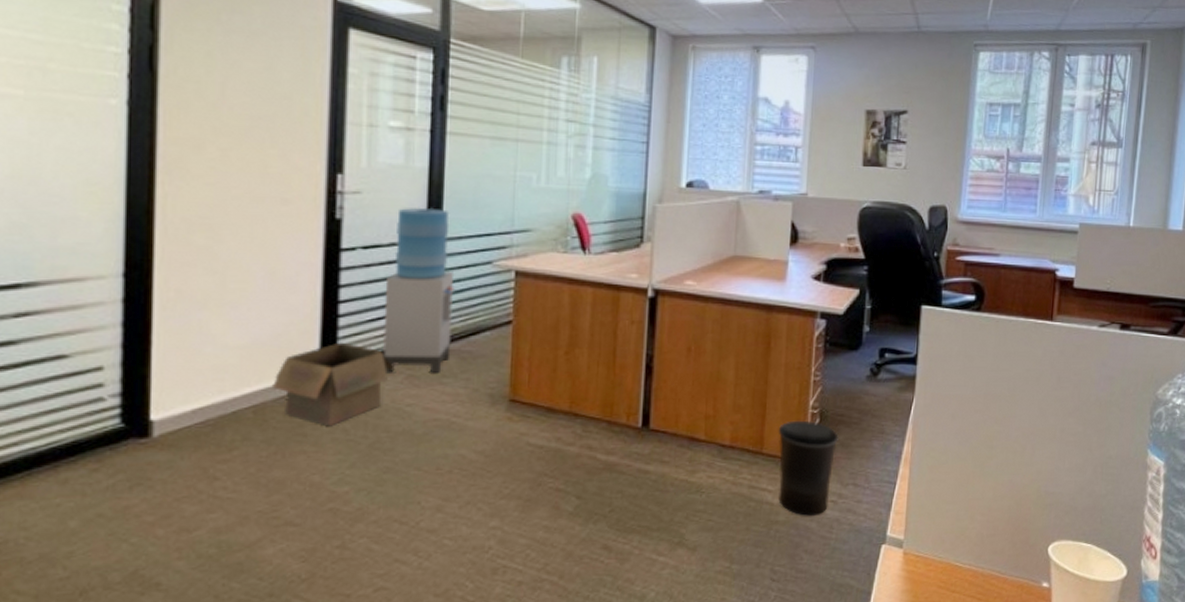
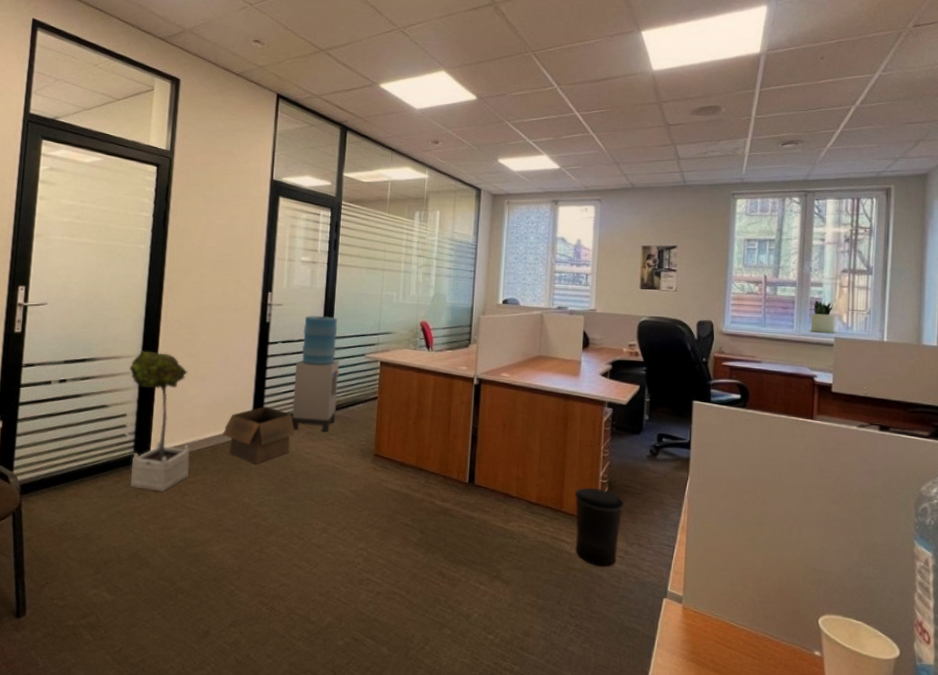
potted tree: none [103,267,220,479] -> present [129,350,190,492]
planter: none [1052,179,1082,220] -> present [808,300,837,334]

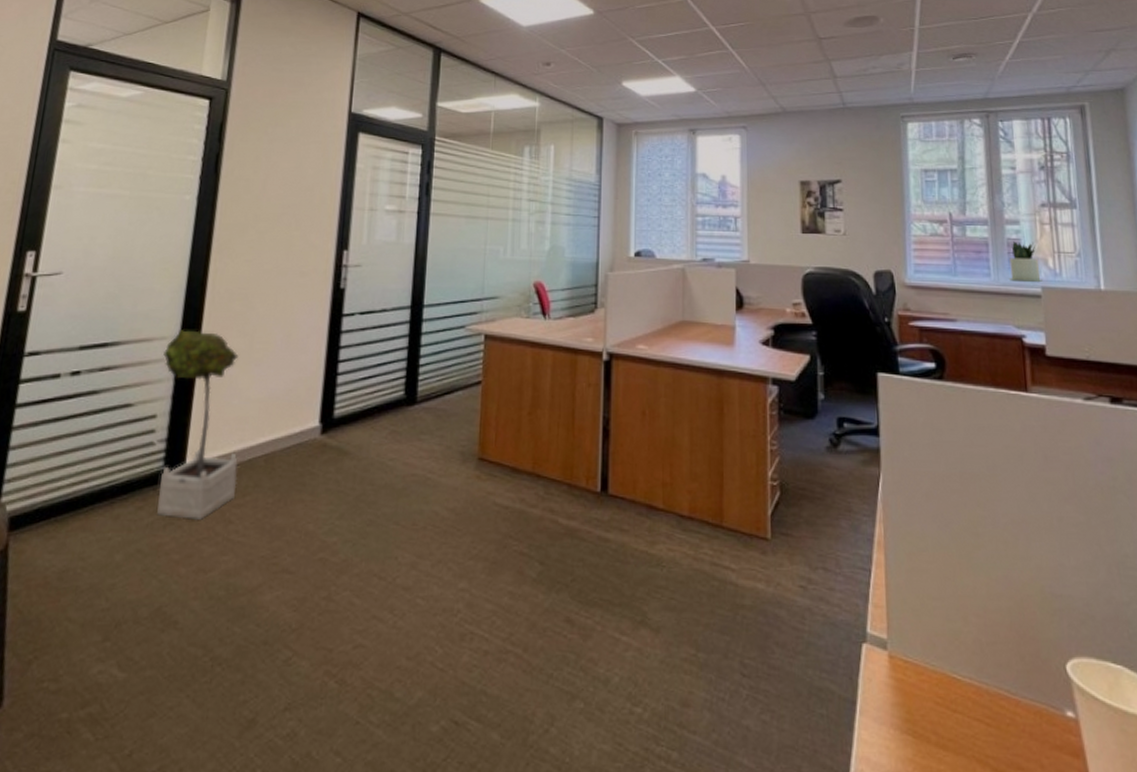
box: present [223,406,299,465] -> none [281,398,381,478]
water cooler: present [292,315,340,433] -> none [372,277,434,431]
waste bin: present [574,487,624,567] -> none [737,492,802,602]

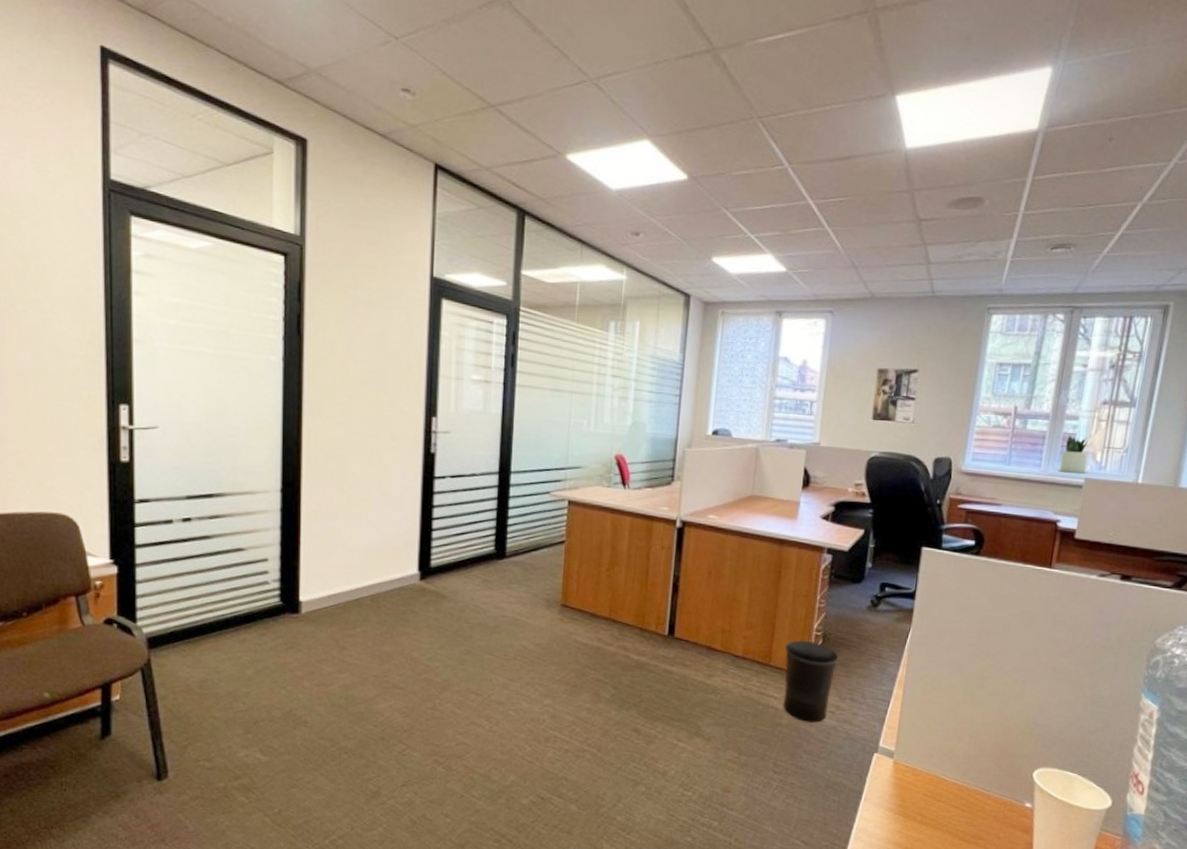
potted tree: present [157,330,239,520] -> none [267,485,348,645]
waste bin: none [737,492,802,602] -> present [783,640,839,722]

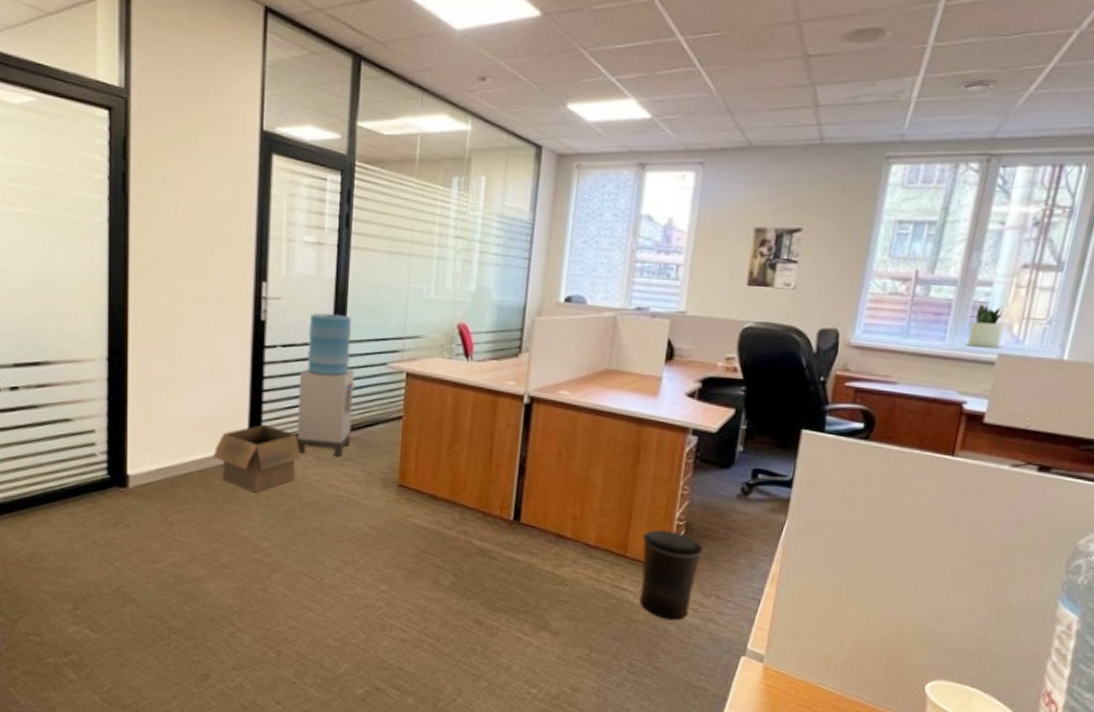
box: none [384,550,474,616] -> present [213,424,306,493]
water cooler: none [465,445,521,581] -> present [297,312,355,458]

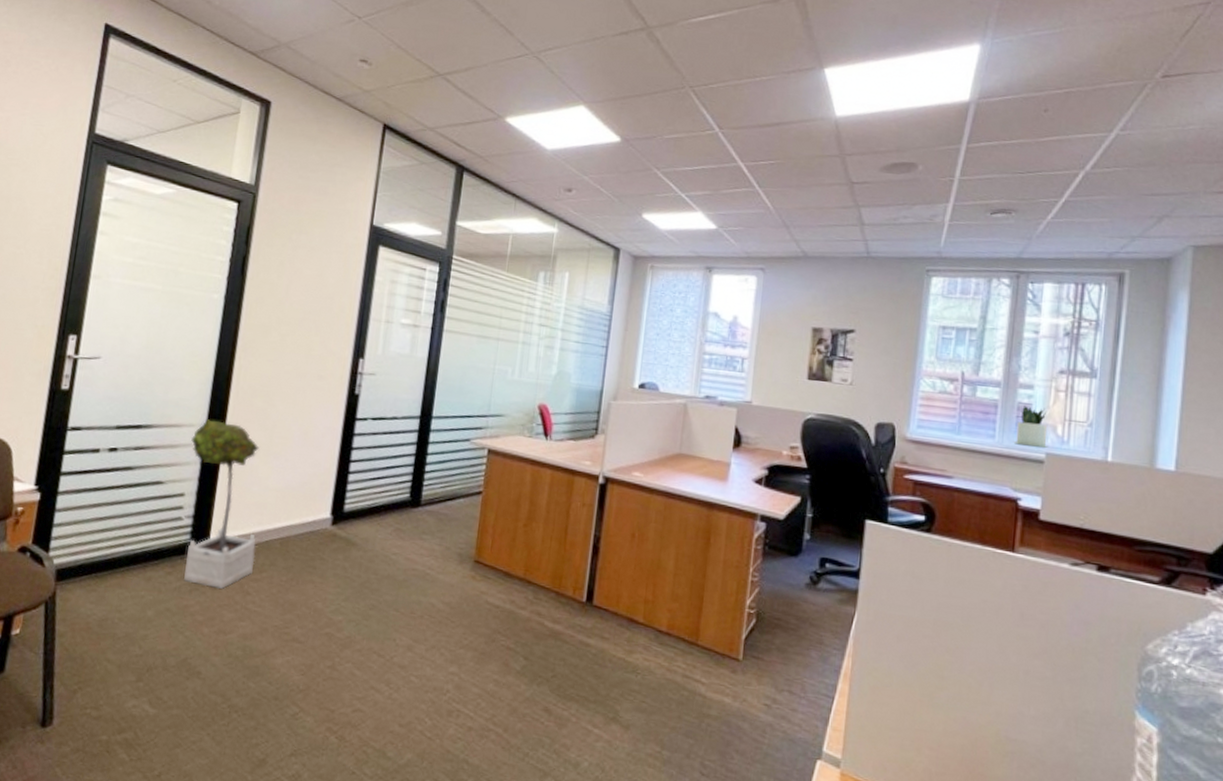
potted tree: none [94,353,176,521] -> present [184,419,259,589]
box: present [213,424,306,493] -> none [296,494,387,564]
water cooler: present [297,312,355,458] -> none [379,389,440,531]
waste bin: present [639,529,704,620] -> none [711,617,775,717]

